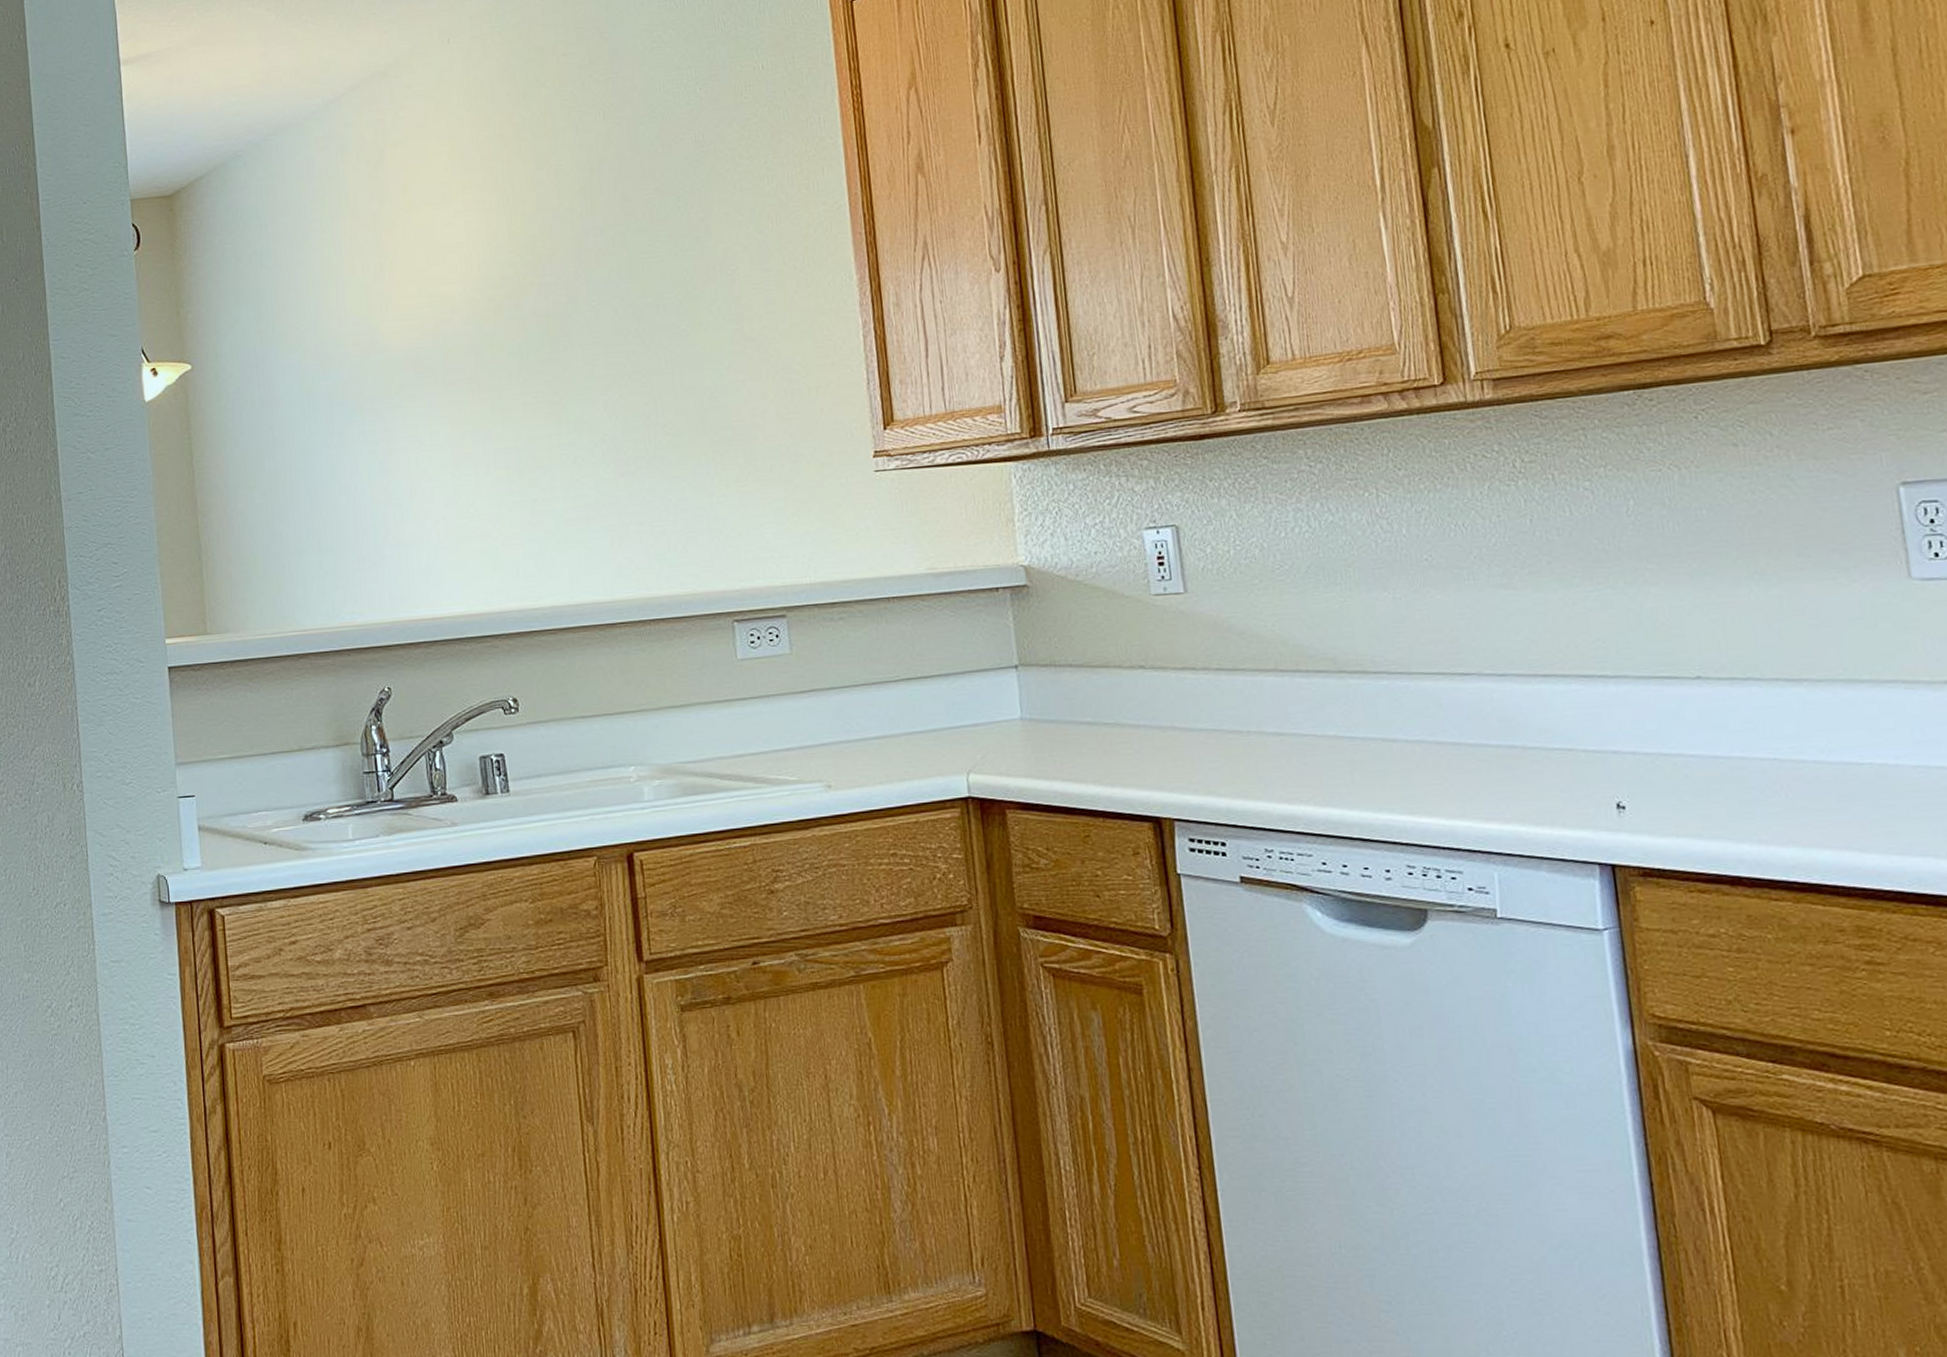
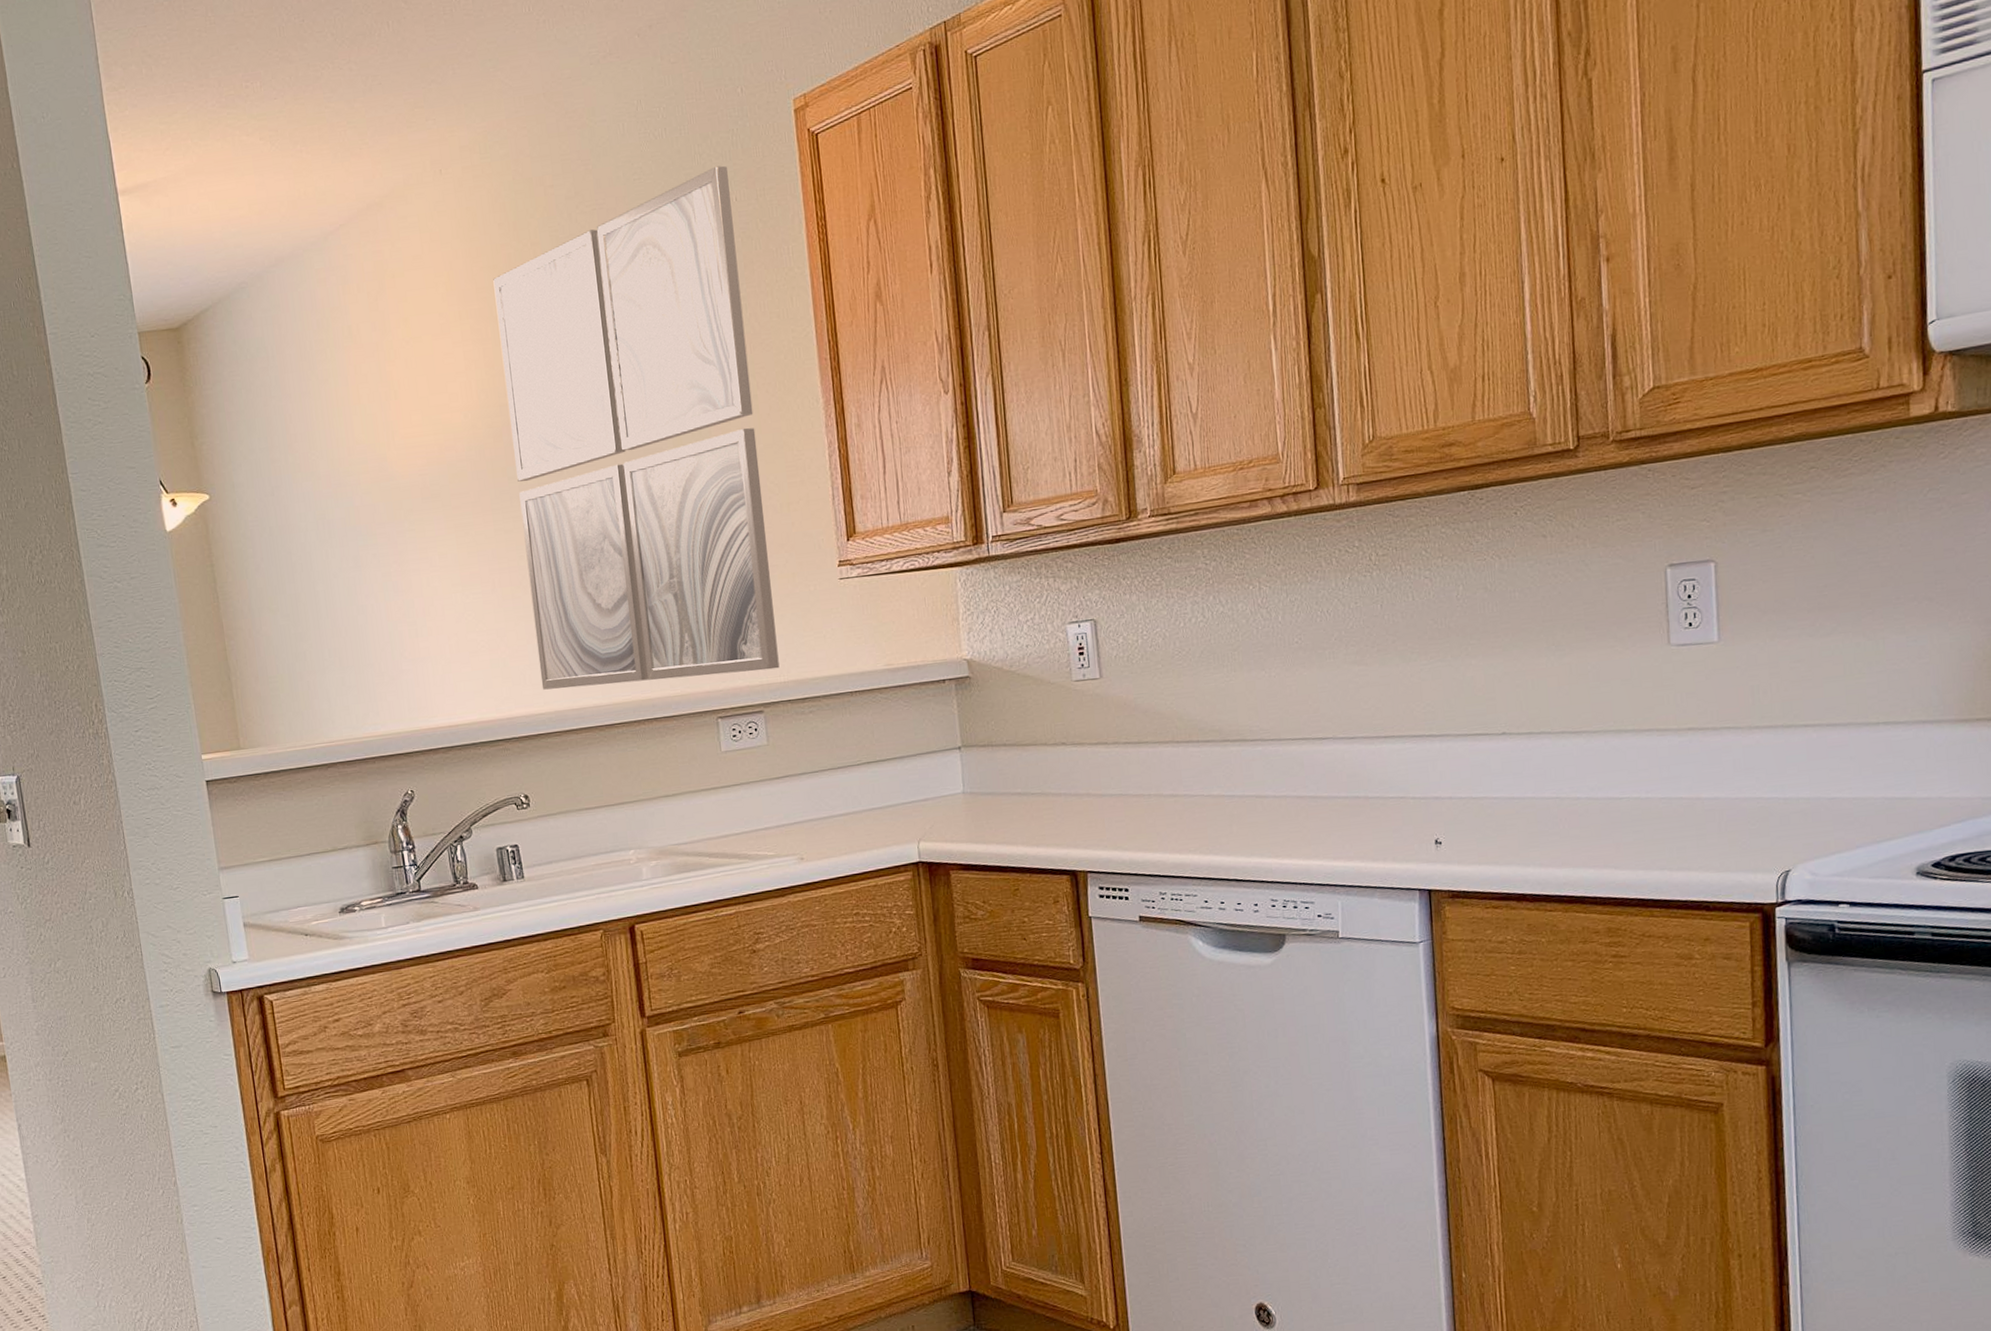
wall art: none [499,33,805,583] -> present [493,165,780,690]

